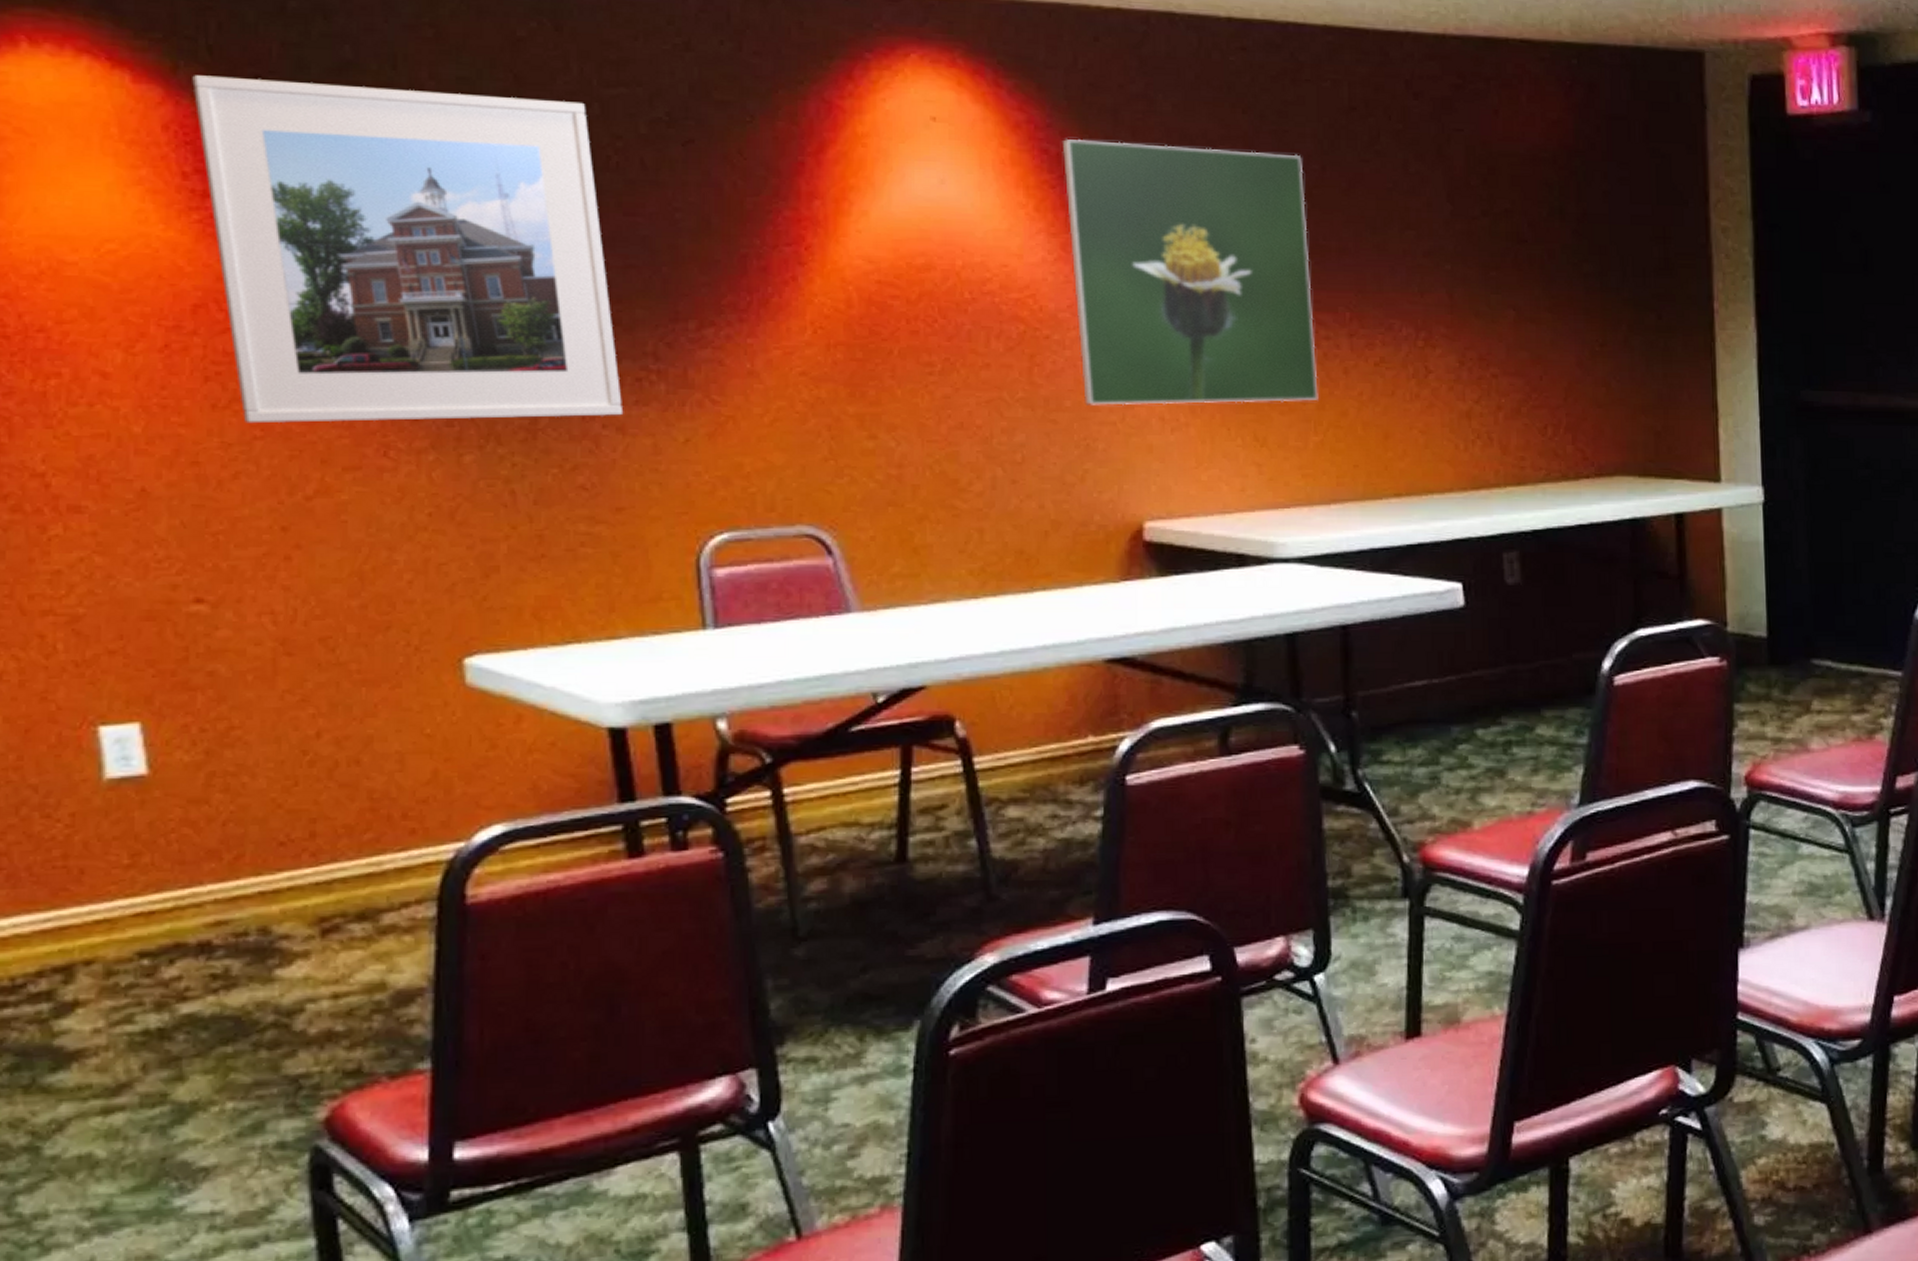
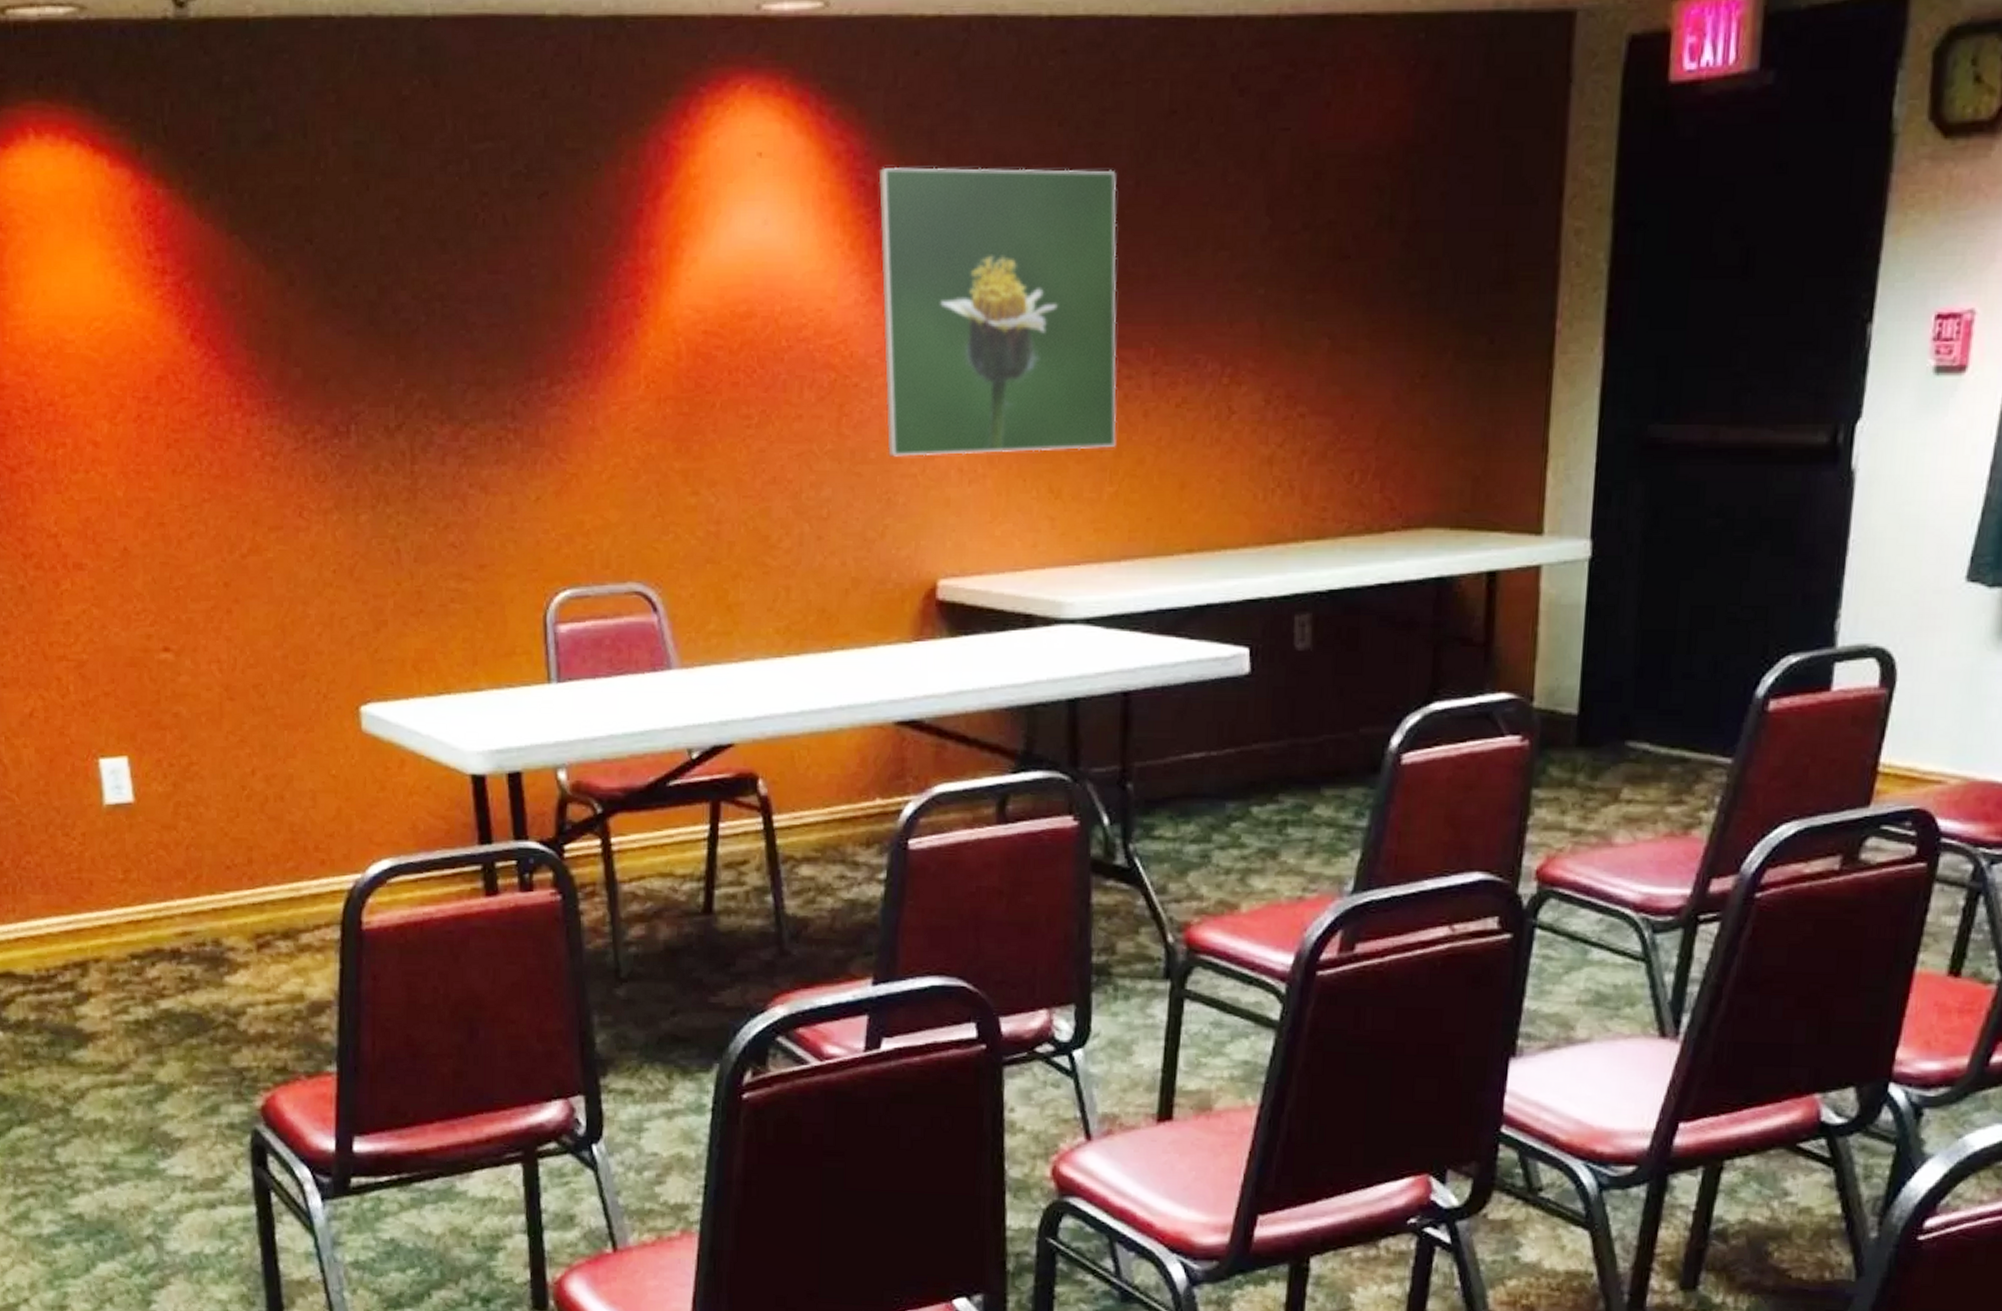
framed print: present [192,75,624,424] -> none [153,155,487,487]

